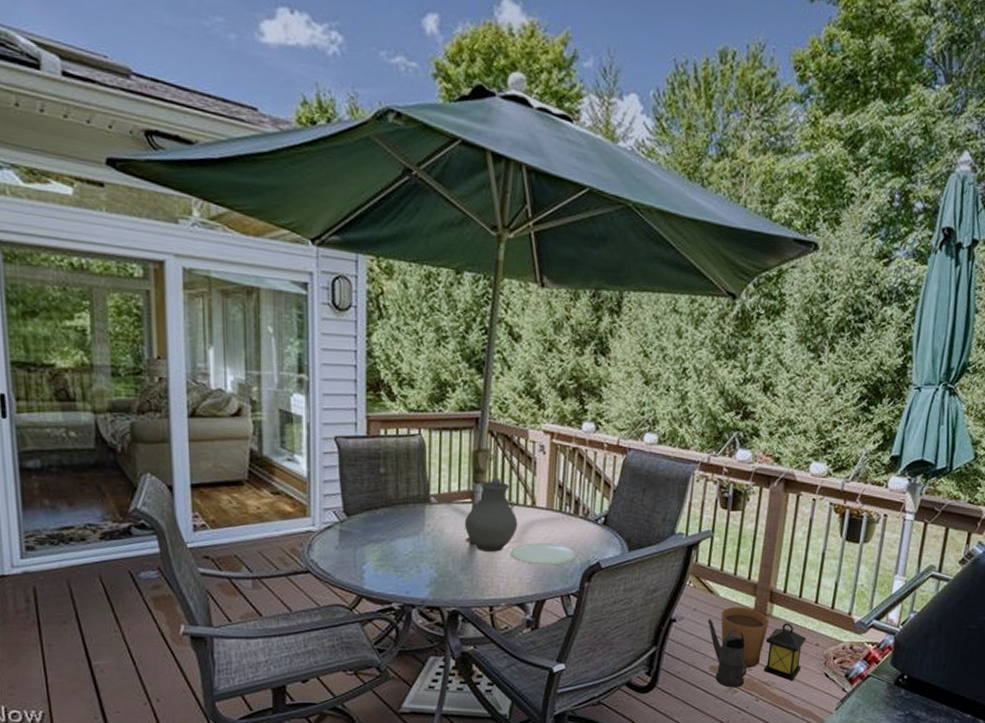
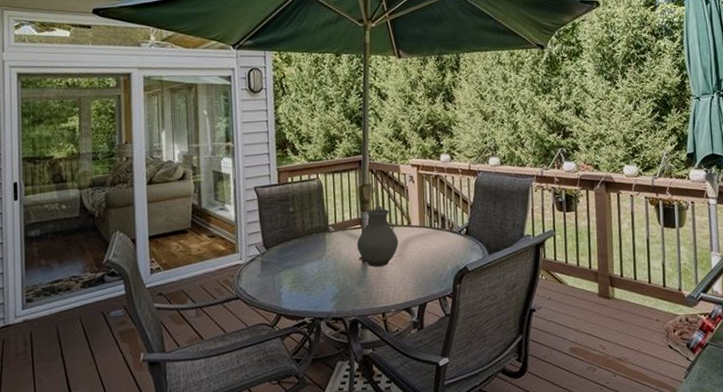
plate: present [510,543,576,566] -> none [394,255,447,274]
watering can: present [708,619,747,688] -> none [562,306,602,367]
planter: present [721,606,769,668] -> none [572,292,613,347]
lantern: present [763,622,807,681] -> none [613,303,647,355]

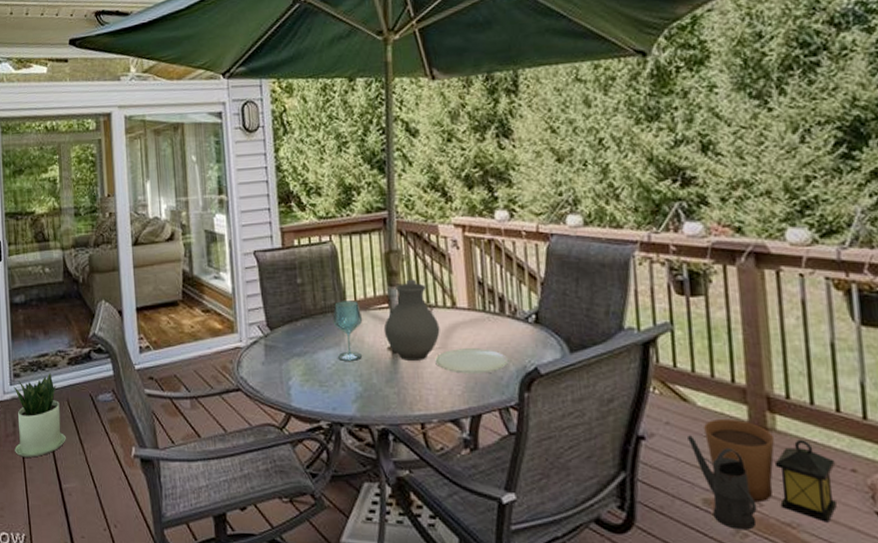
planter: none [25,296,77,372] -> present [14,373,66,458]
wine glass: none [317,223,341,270] -> present [332,301,363,361]
plate: none [394,255,447,274] -> present [435,348,509,374]
watering can: none [562,306,602,367] -> present [688,435,757,530]
planter: none [572,292,613,347] -> present [704,418,775,503]
lantern: none [613,303,647,355] -> present [774,439,837,523]

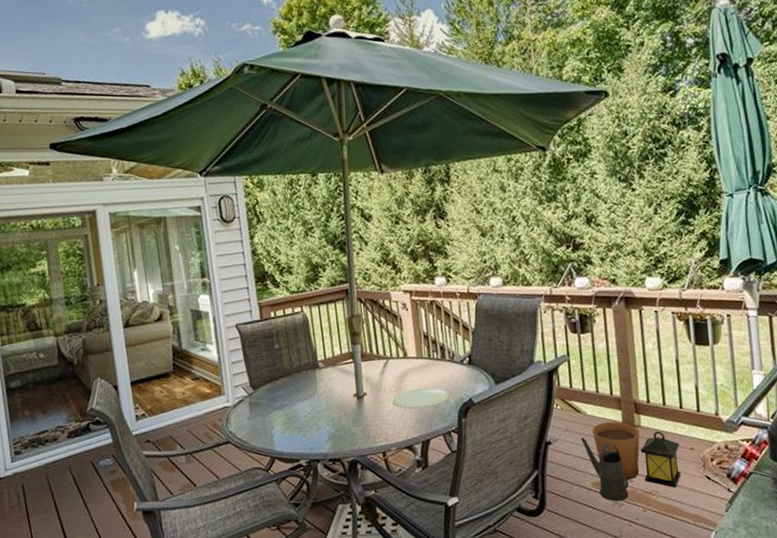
planter: present [14,373,66,458] -> none [15,447,71,525]
wine glass: present [332,301,363,361] -> none [306,359,332,409]
pitcher: present [383,279,440,361] -> none [349,337,395,404]

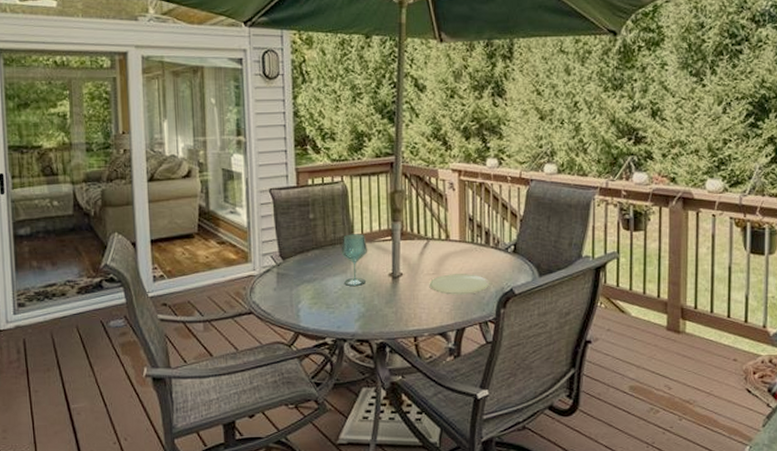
wine glass: none [306,359,332,409] -> present [341,234,368,286]
watering can: present [581,437,629,502] -> none [623,339,667,408]
planter: present [592,421,640,480] -> none [635,325,683,387]
lantern: present [640,431,681,488] -> none [682,339,723,398]

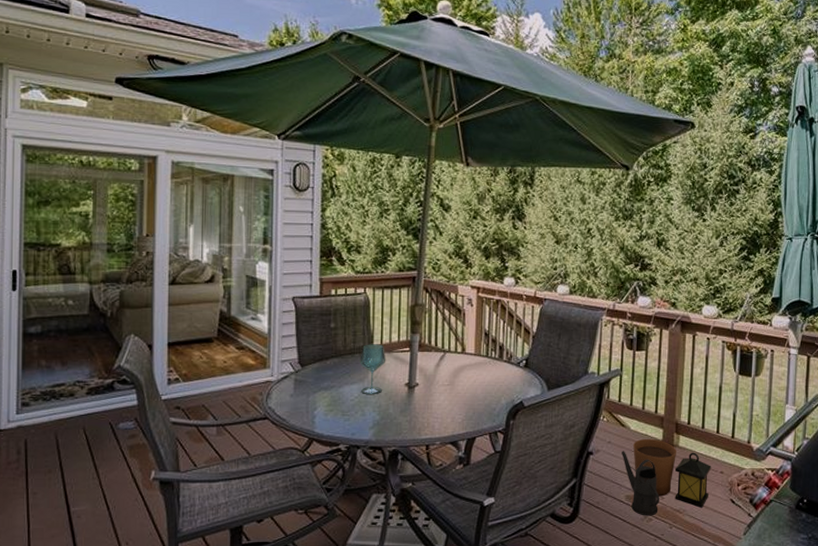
plate: present [429,274,490,295] -> none [443,386,502,406]
watering can: none [623,339,667,408] -> present [622,451,660,516]
planter: none [635,325,683,387] -> present [633,438,676,497]
lantern: none [682,339,723,398] -> present [674,452,712,508]

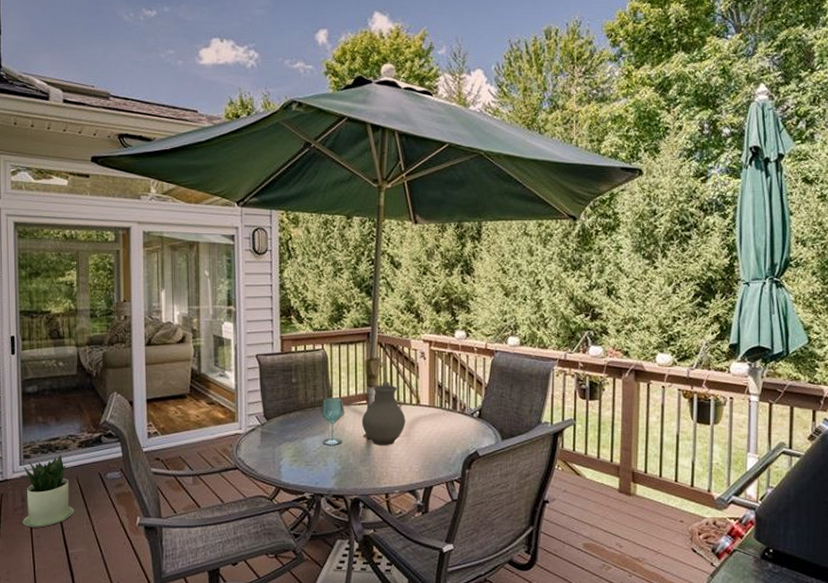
planter: none [17,402,79,484] -> present [22,455,74,528]
pitcher: none [403,328,450,395] -> present [361,381,406,445]
watering can: present [622,451,660,516] -> none [578,499,618,564]
planter: present [633,438,676,497] -> none [589,487,634,545]
lantern: present [674,452,712,508] -> none [632,501,671,557]

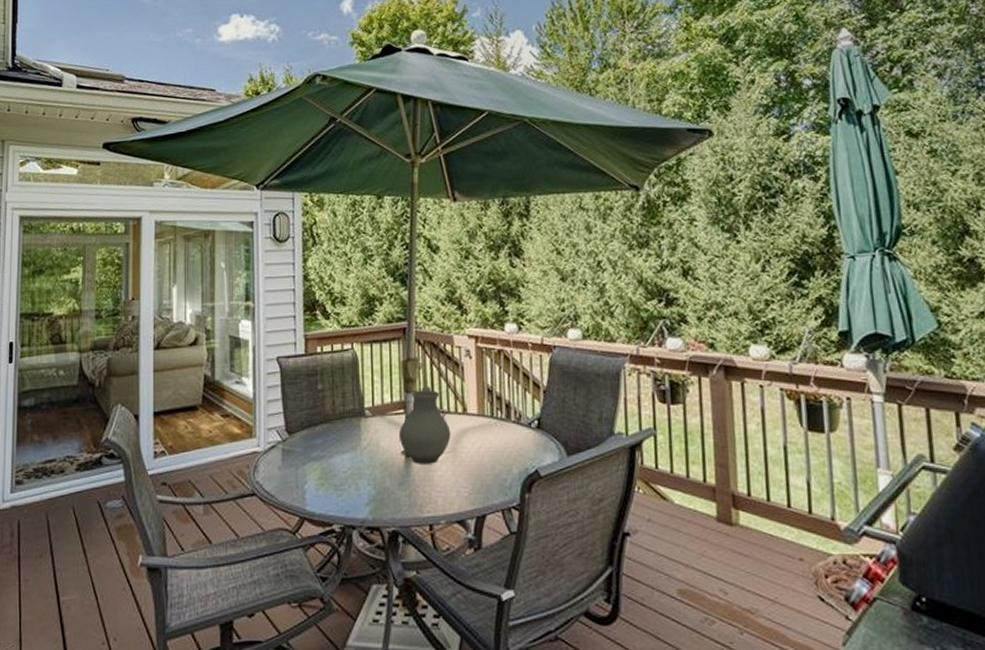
planter: present [22,455,74,528] -> none [10,480,68,569]
wine glass: present [320,397,345,445] -> none [350,406,379,465]

